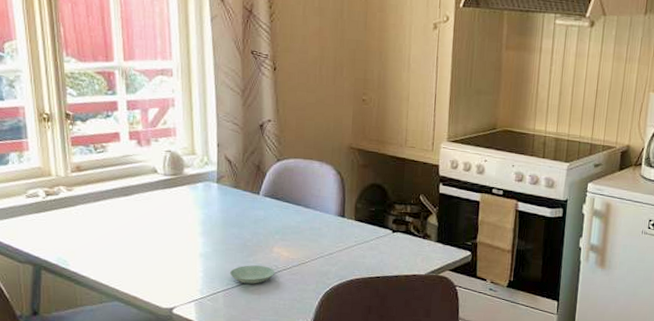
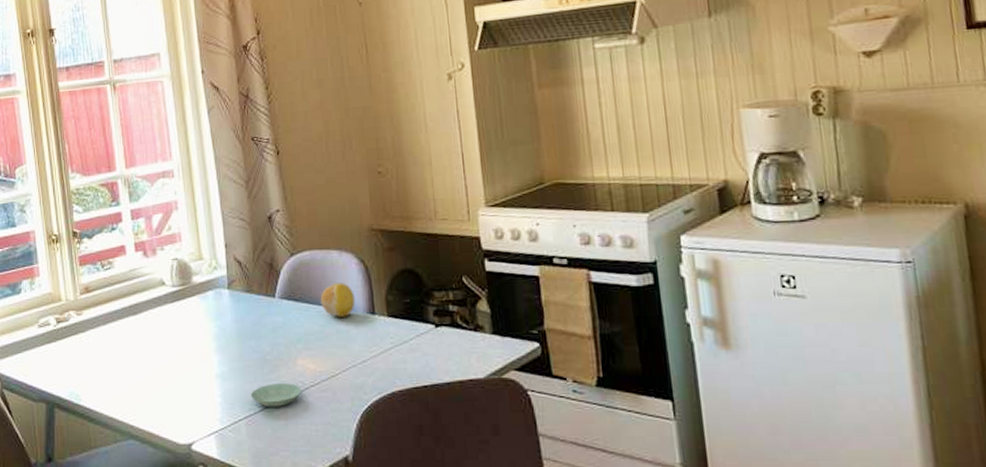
fruit: none [299,188,329,217] -> present [320,283,355,317]

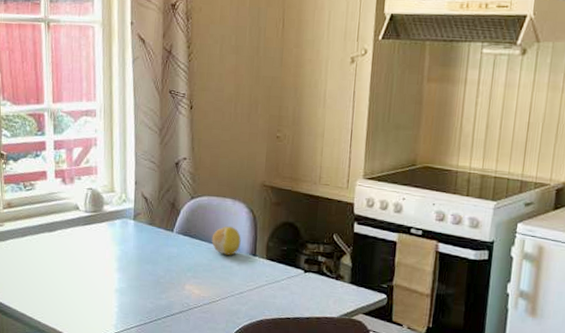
saucer: present [250,383,302,407] -> none [142,302,187,321]

